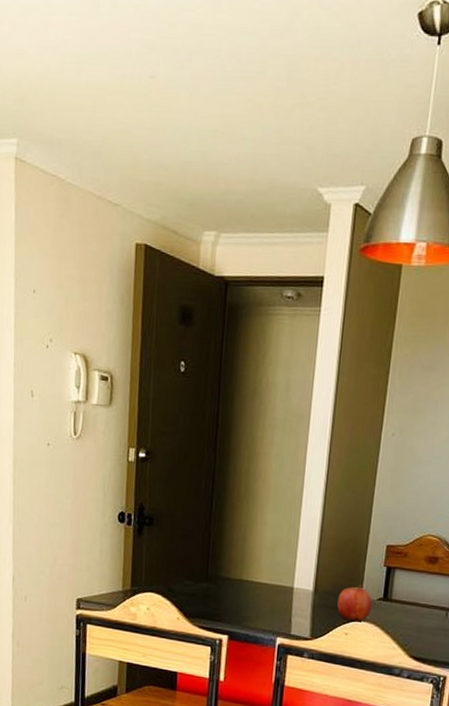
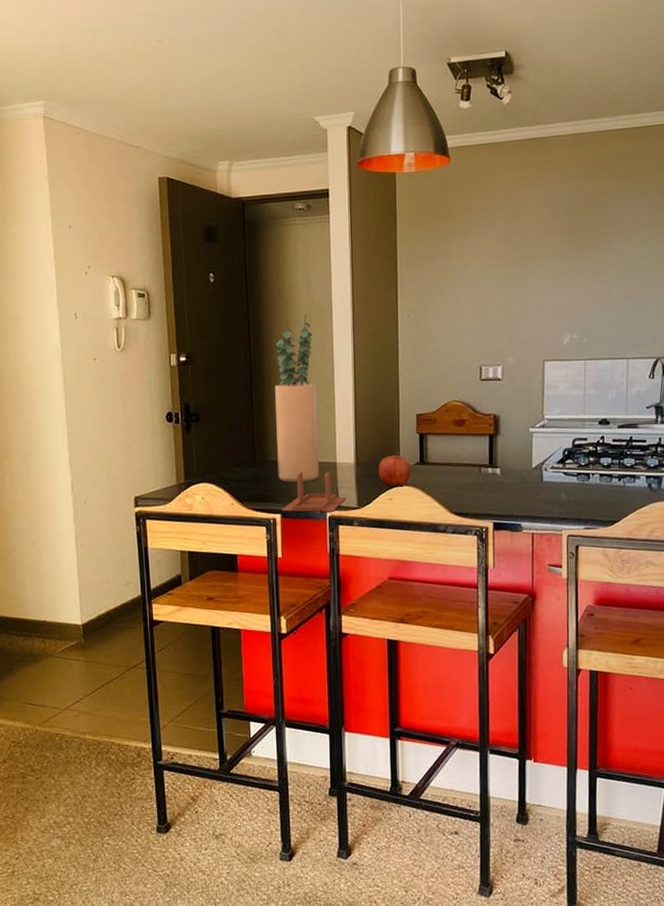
napkin holder: none [229,593,299,640] -> present [282,471,346,512]
vase: none [230,420,285,605] -> present [274,314,319,483]

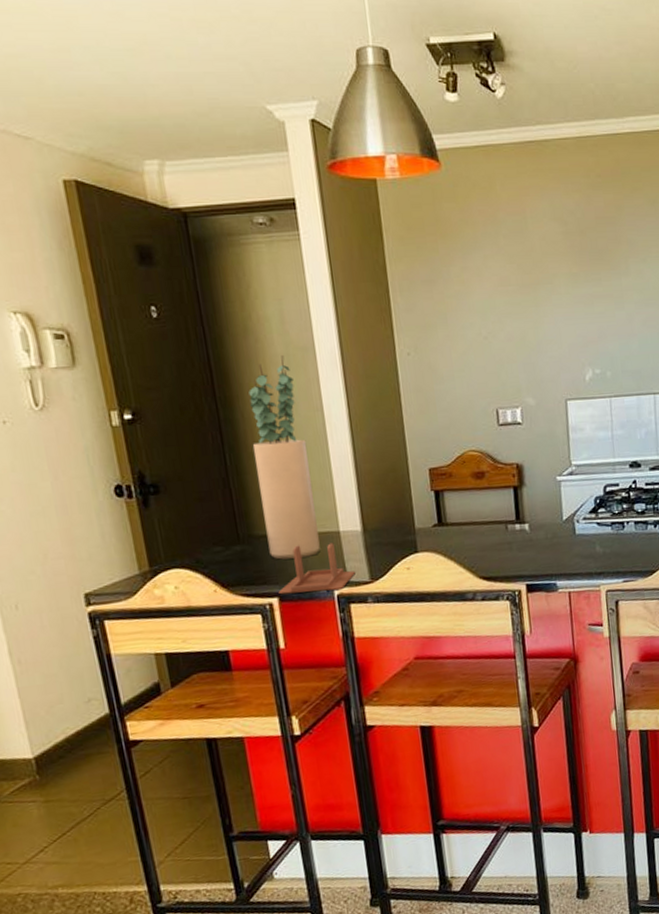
fruit: present [378,452,411,487] -> none [390,513,429,555]

